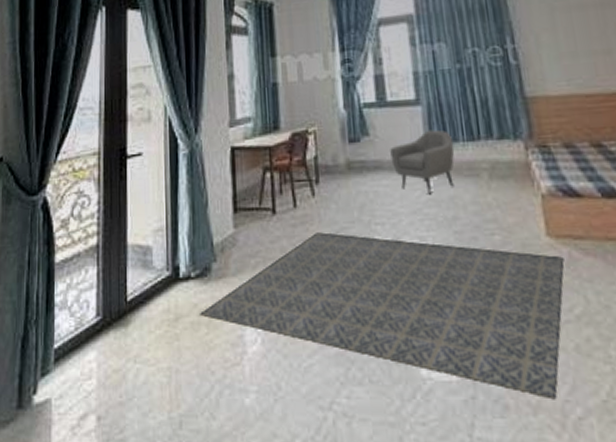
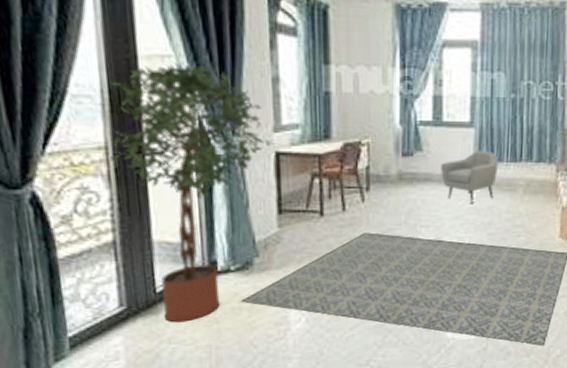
potted tree: none [100,71,233,338] -> present [108,62,278,323]

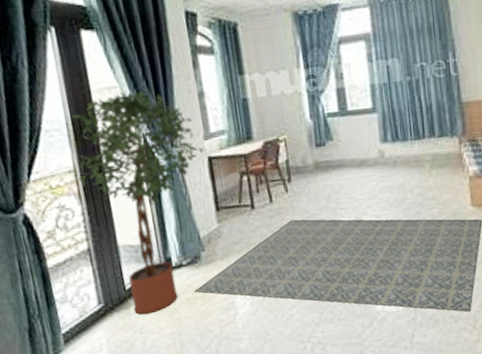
armchair: present [441,150,499,204] -> none [351,132,404,184]

